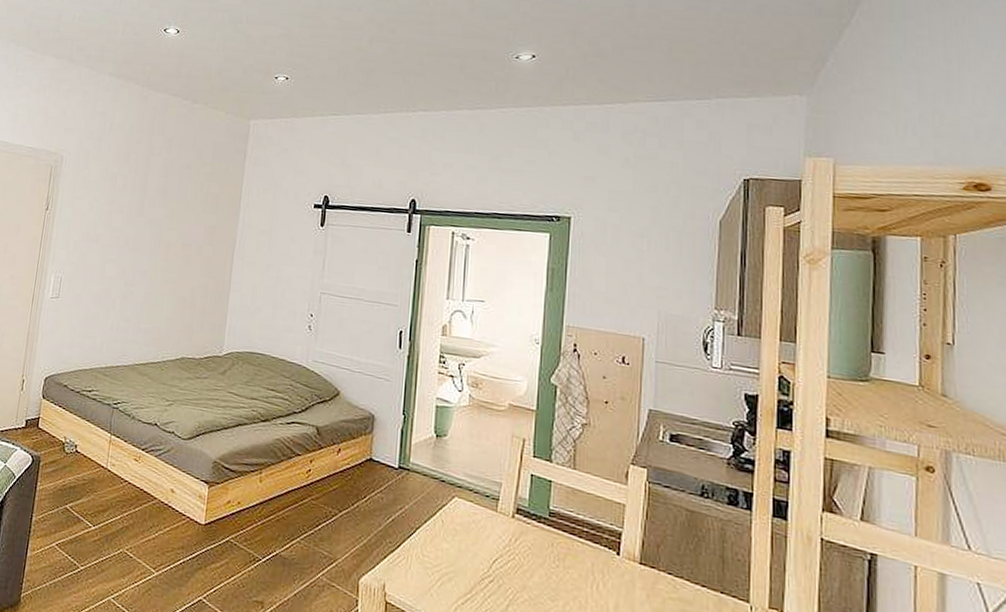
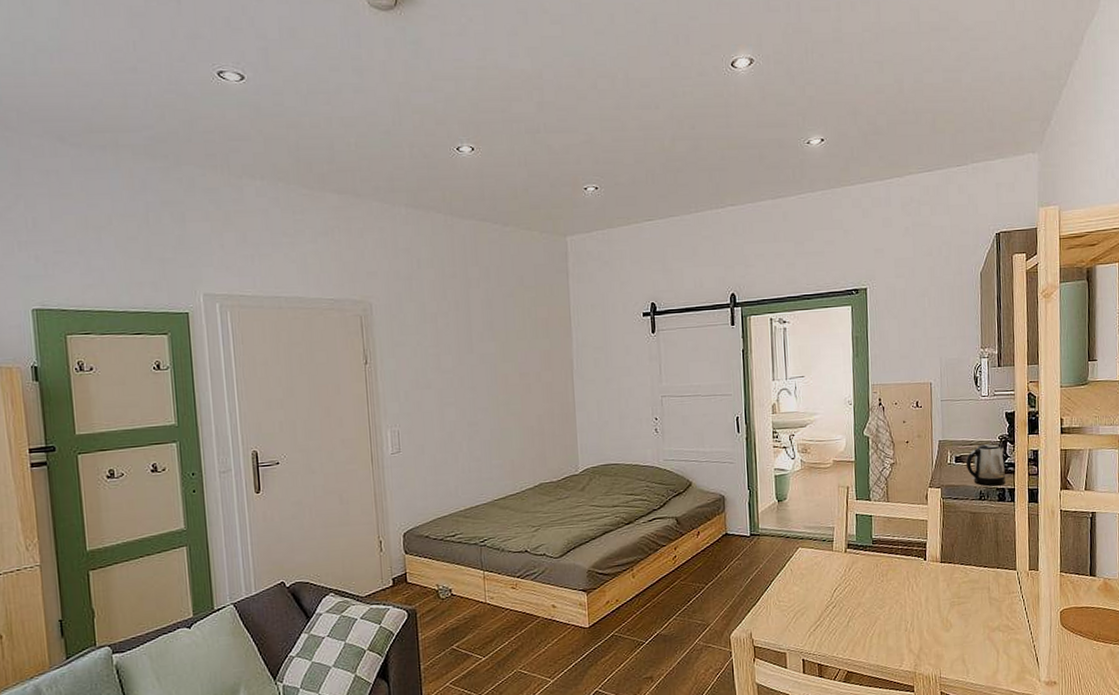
kettle: none [684,426,740,486] -> present [965,444,1006,487]

